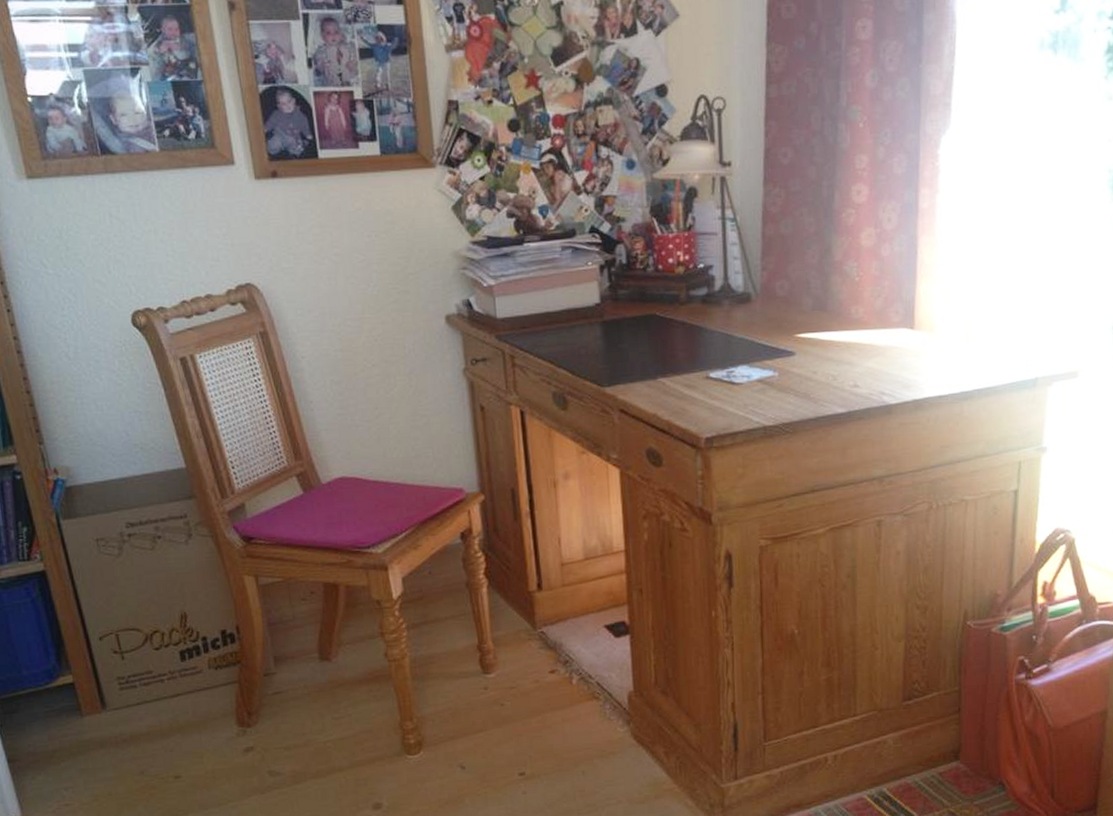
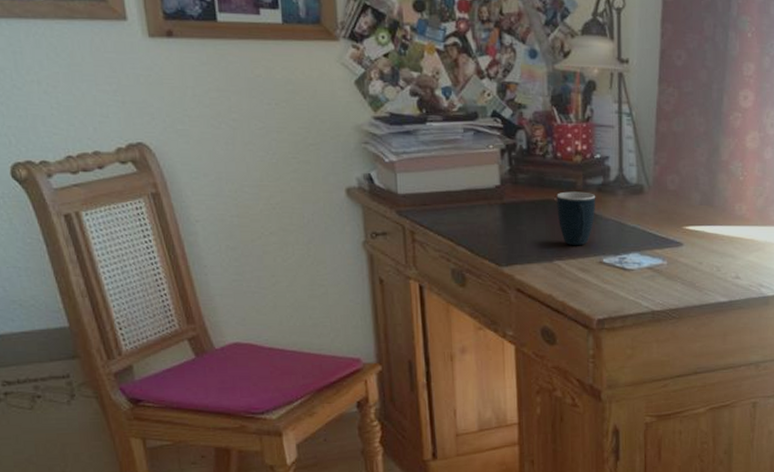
mug: none [659,304,701,361] -> present [557,191,596,245]

